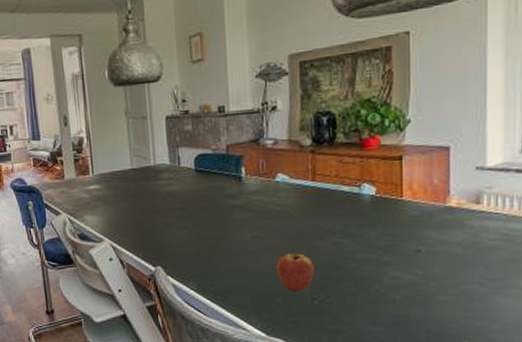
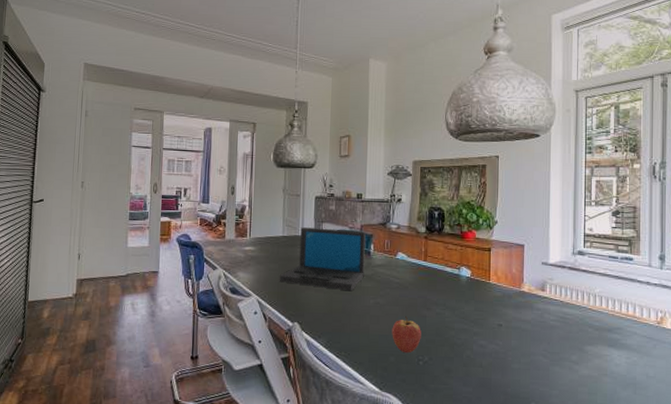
laptop: none [134,152,236,226] -> present [280,227,366,292]

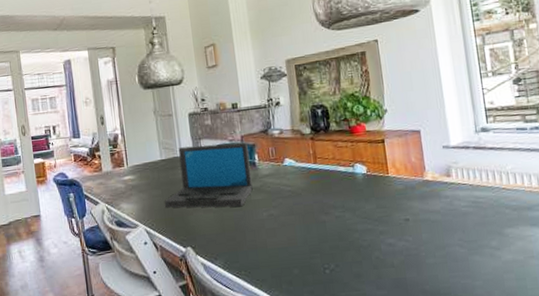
fruit: present [392,316,421,354] -> none [290,225,324,264]

